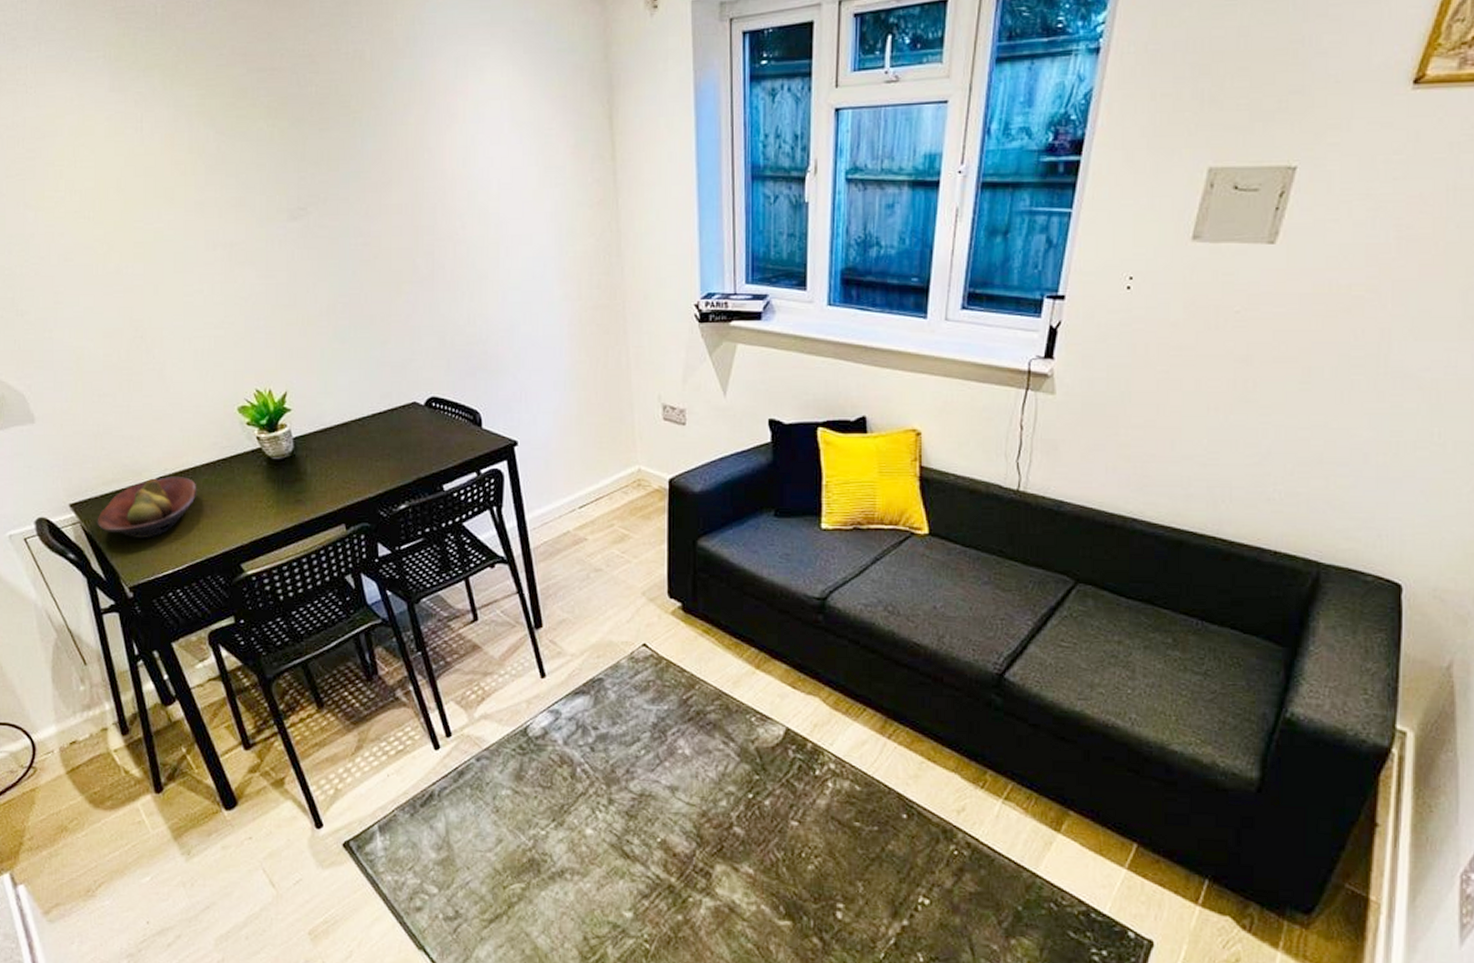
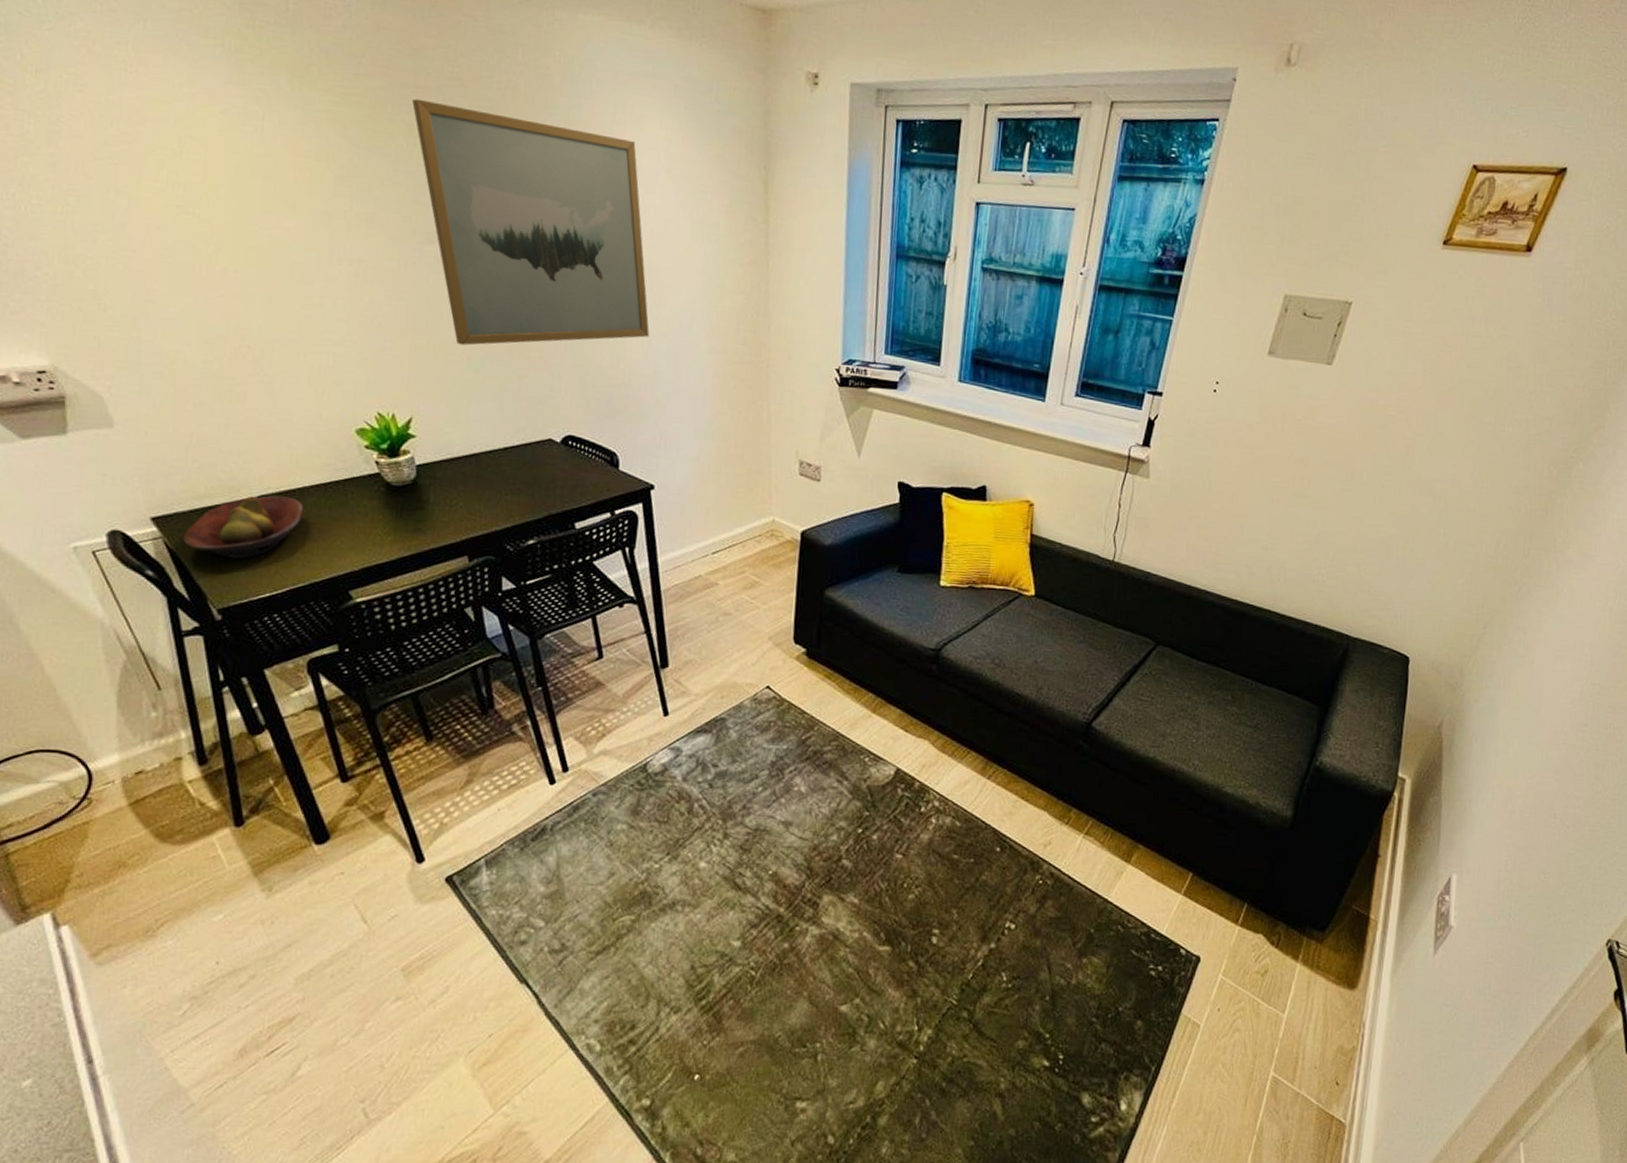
wall art: none [270,81,503,316] -> present [412,98,650,346]

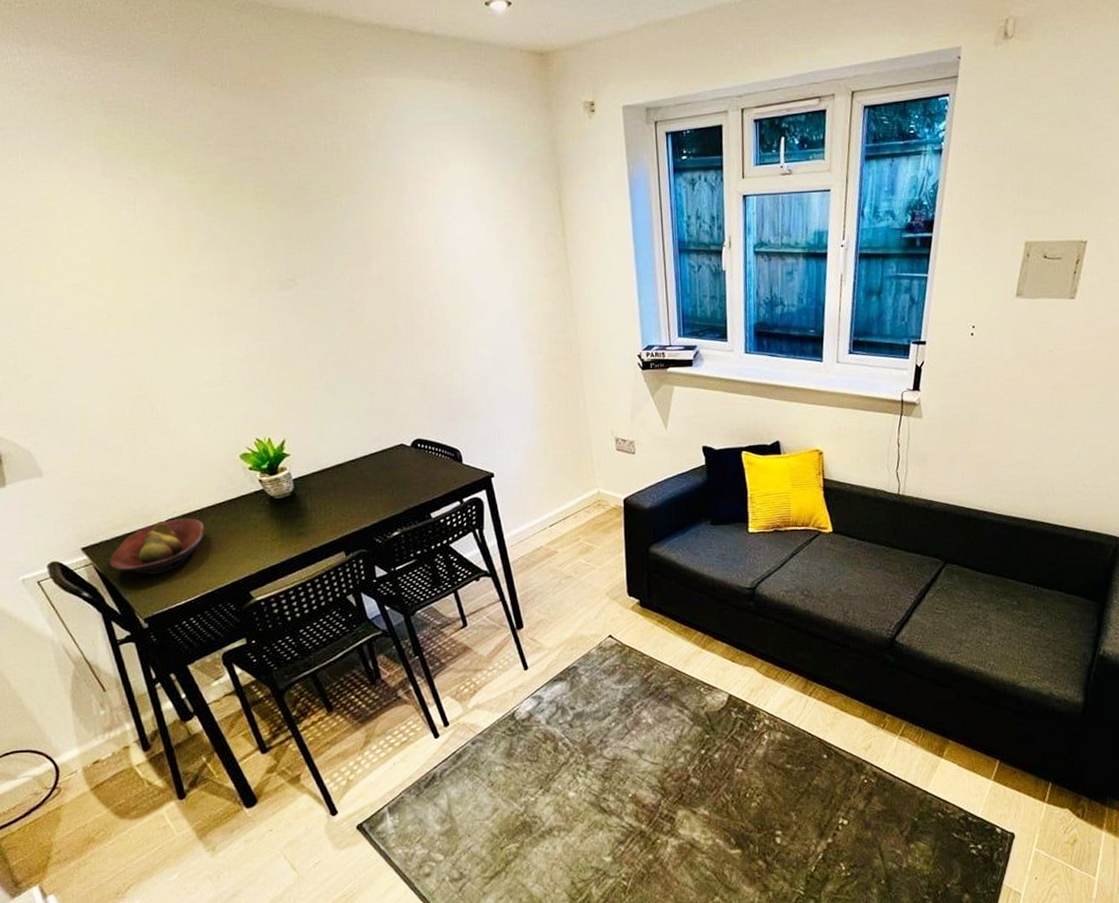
wall art: present [412,98,650,346] -> none [255,169,475,373]

